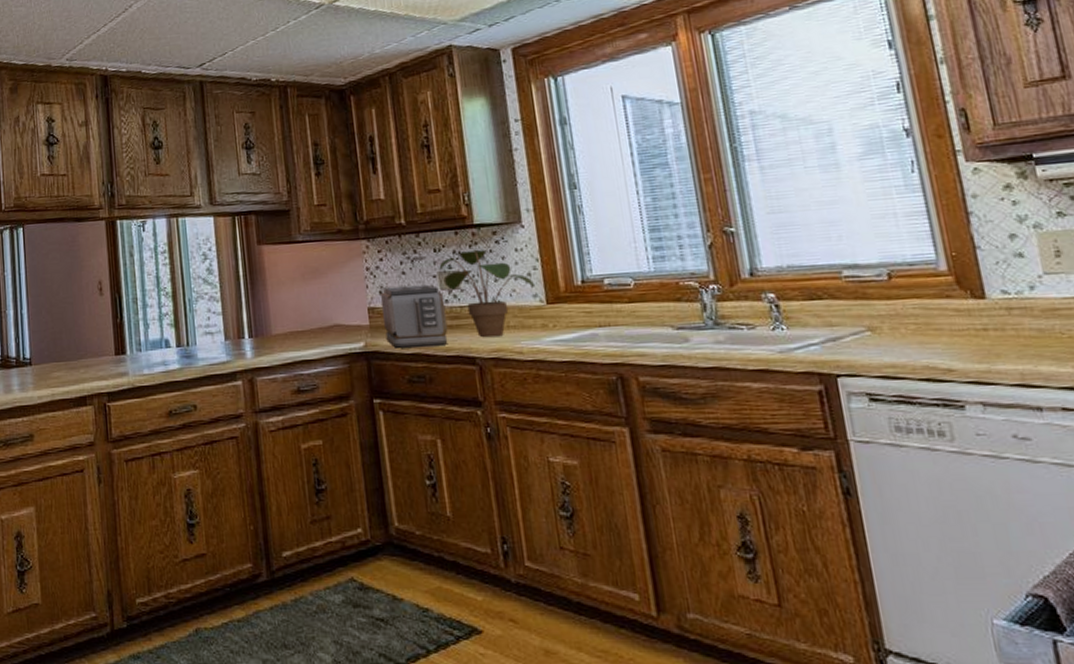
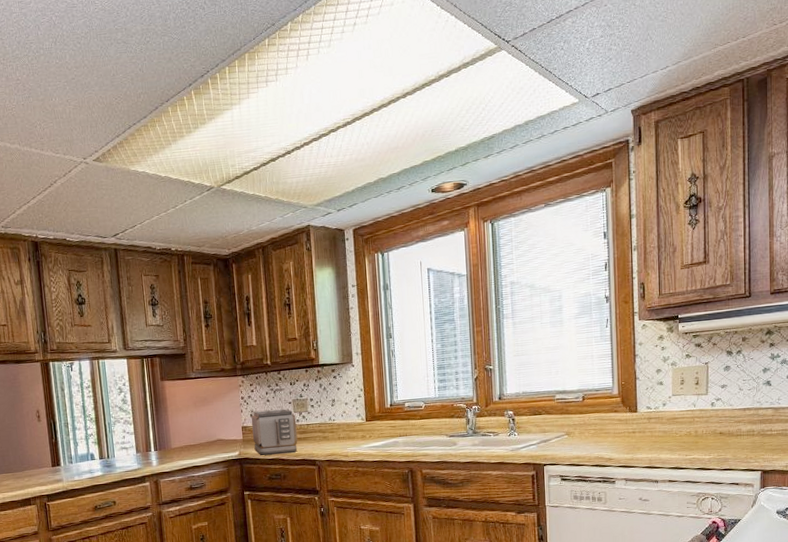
potted plant: present [439,249,534,338] -> none [293,383,358,446]

